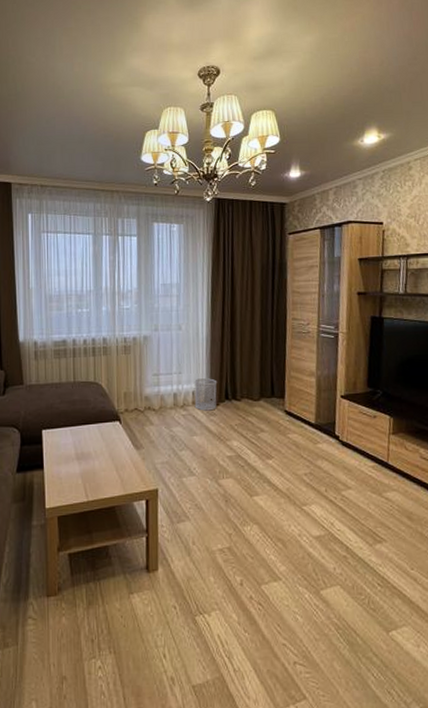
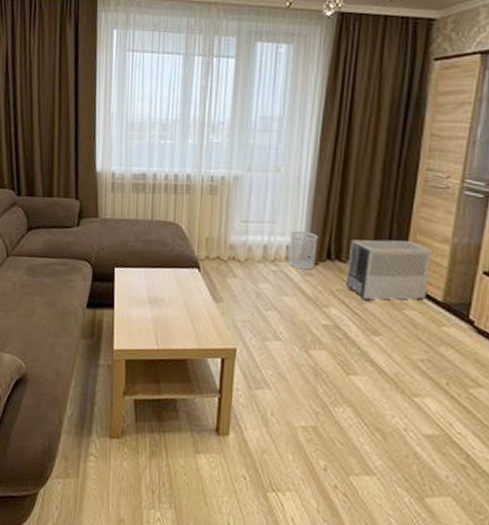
air purifier: none [241,377,304,432] -> present [345,239,433,302]

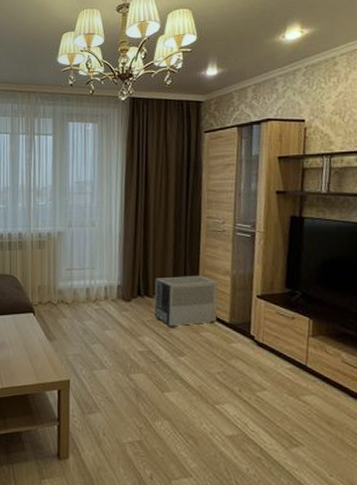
wastebasket: present [287,231,319,270] -> none [106,274,130,306]

